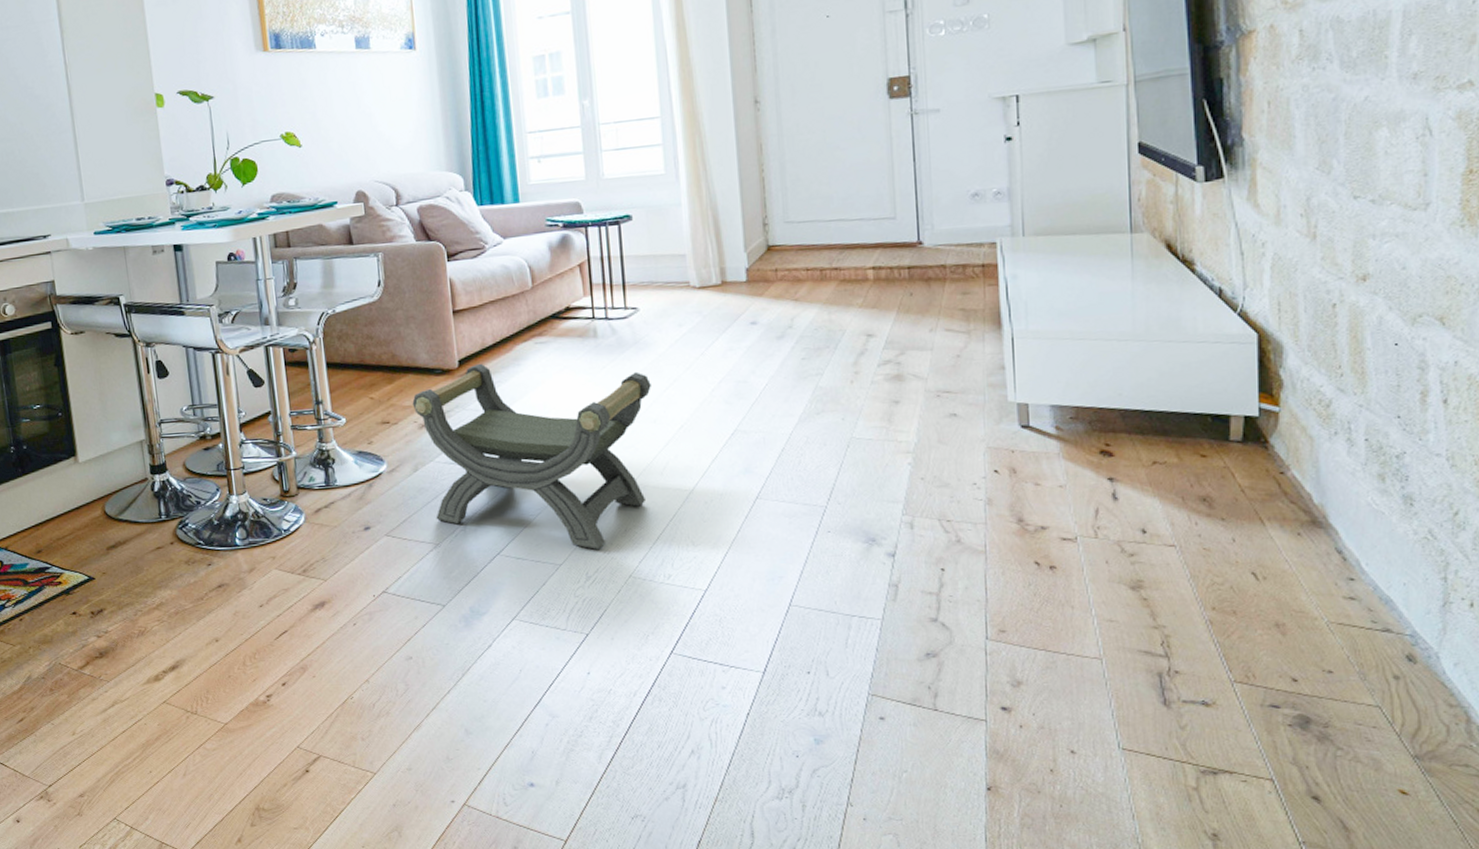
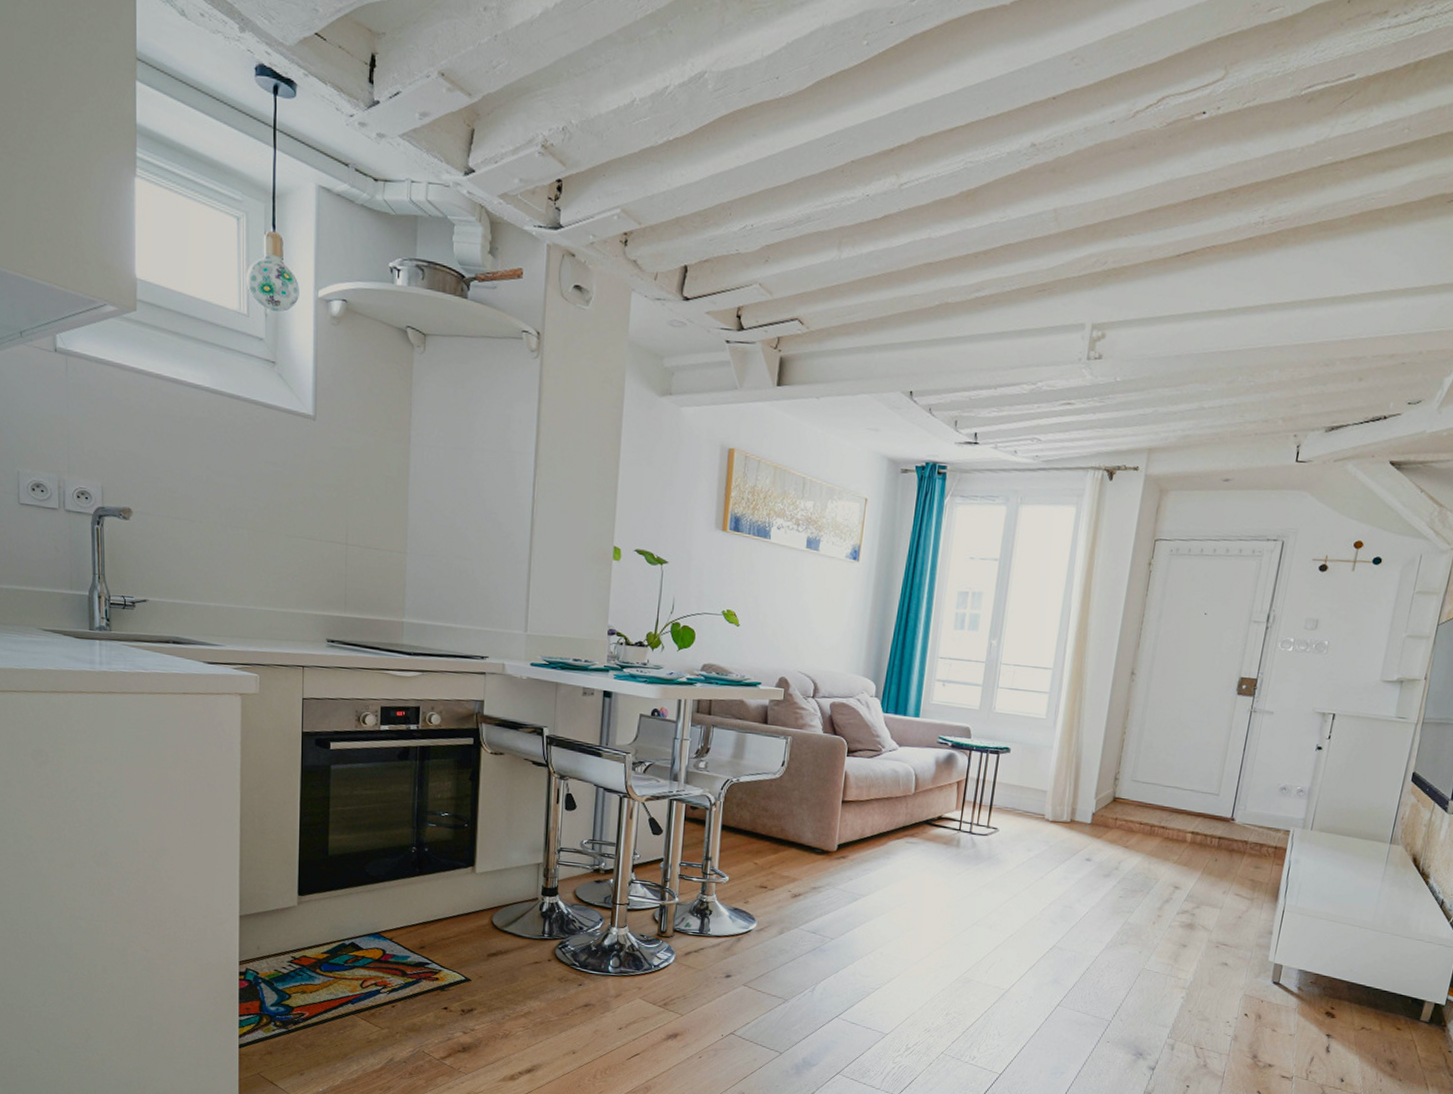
stool: present [412,363,651,551] -> none [790,850,995,1028]

